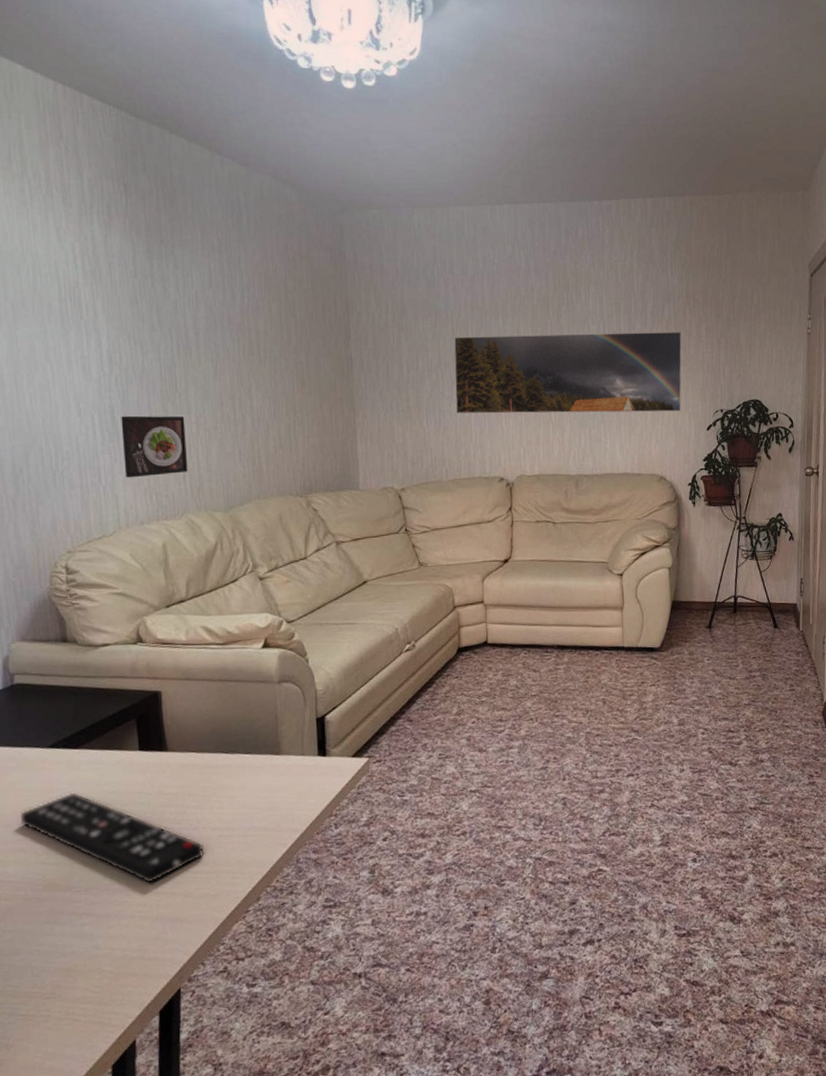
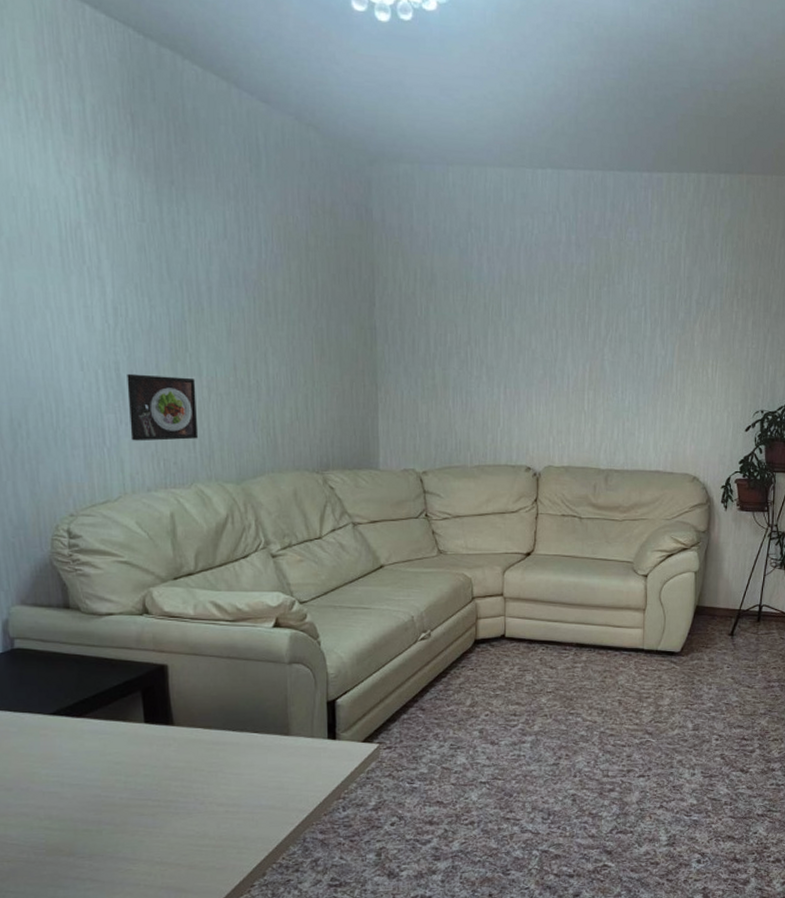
remote control: present [21,792,205,883] -> none [23,760,211,854]
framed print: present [454,331,682,414] -> none [483,312,727,410]

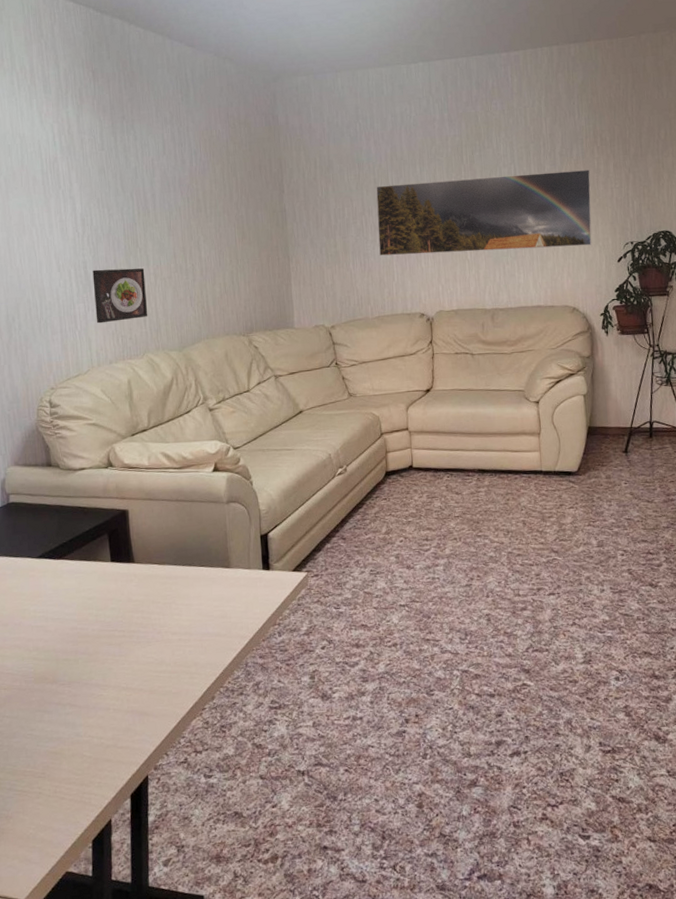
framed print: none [483,312,727,410] -> present [376,169,592,256]

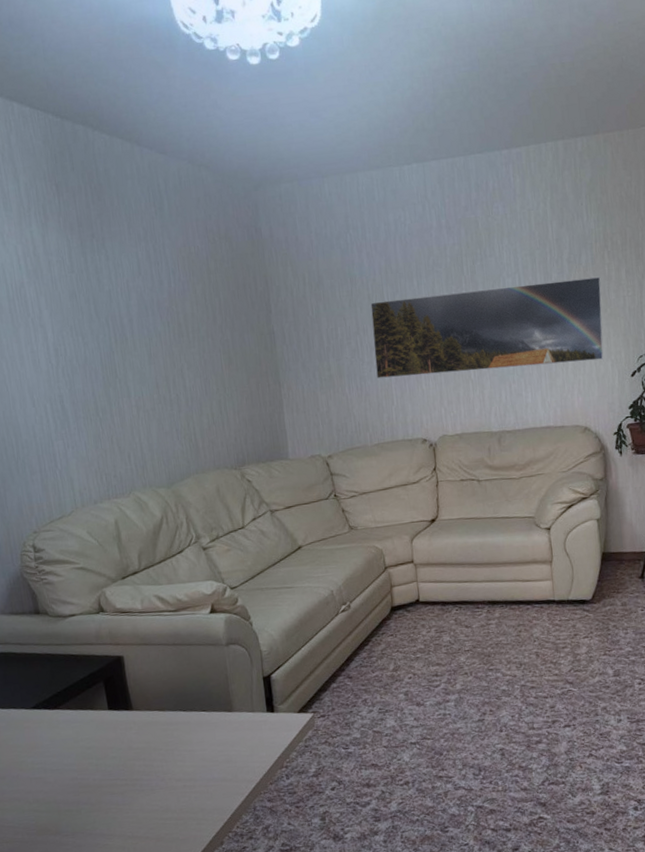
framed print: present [92,268,148,324] -> none [70,400,132,462]

